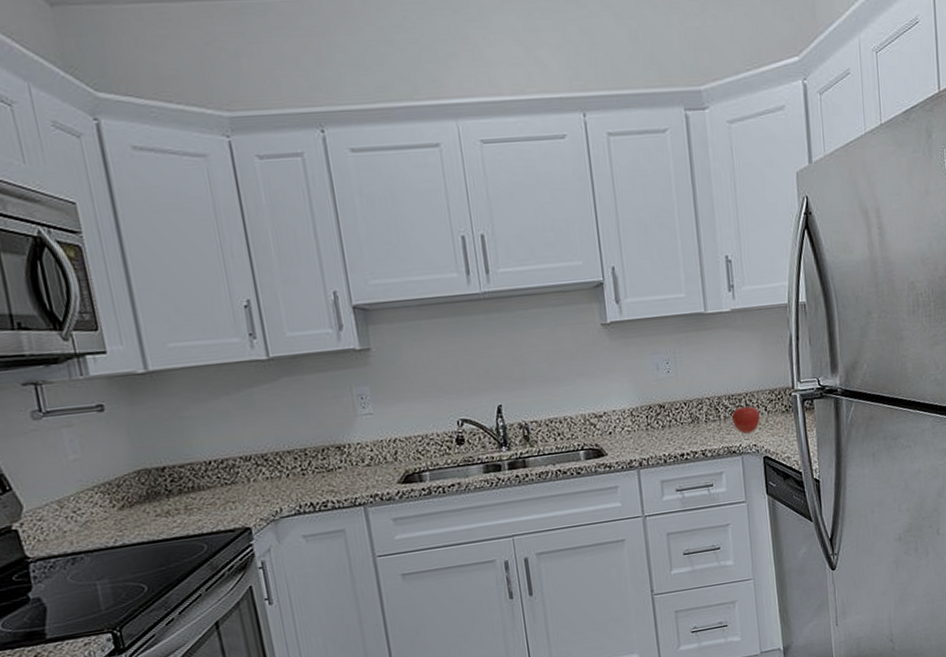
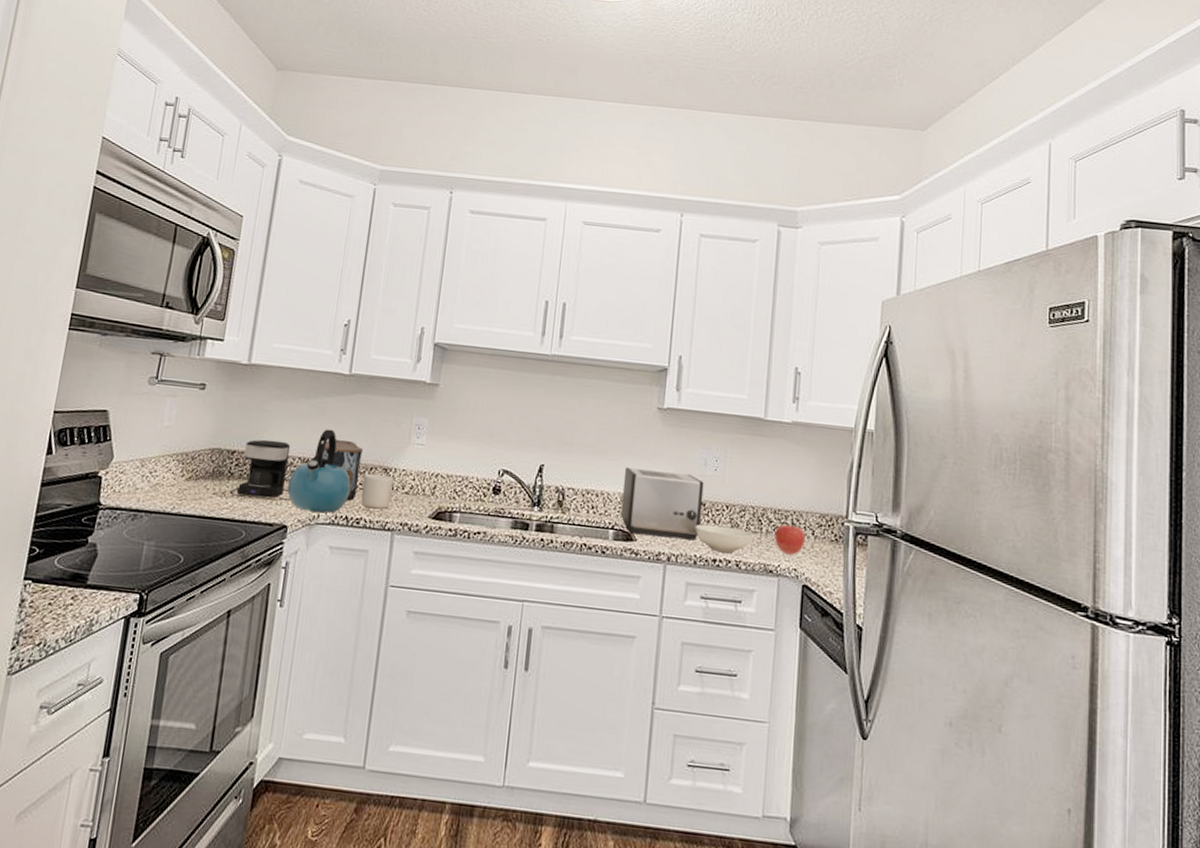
coffee maker: none [174,444,245,513] -> present [230,439,291,501]
kettle: none [236,420,308,509] -> present [287,429,351,513]
canister: none [260,428,316,487] -> present [321,440,363,500]
mug: none [317,452,354,489] -> present [361,473,394,509]
toaster: none [581,381,664,449] -> present [620,466,704,540]
bowl: none [659,421,713,447] -> present [694,524,753,554]

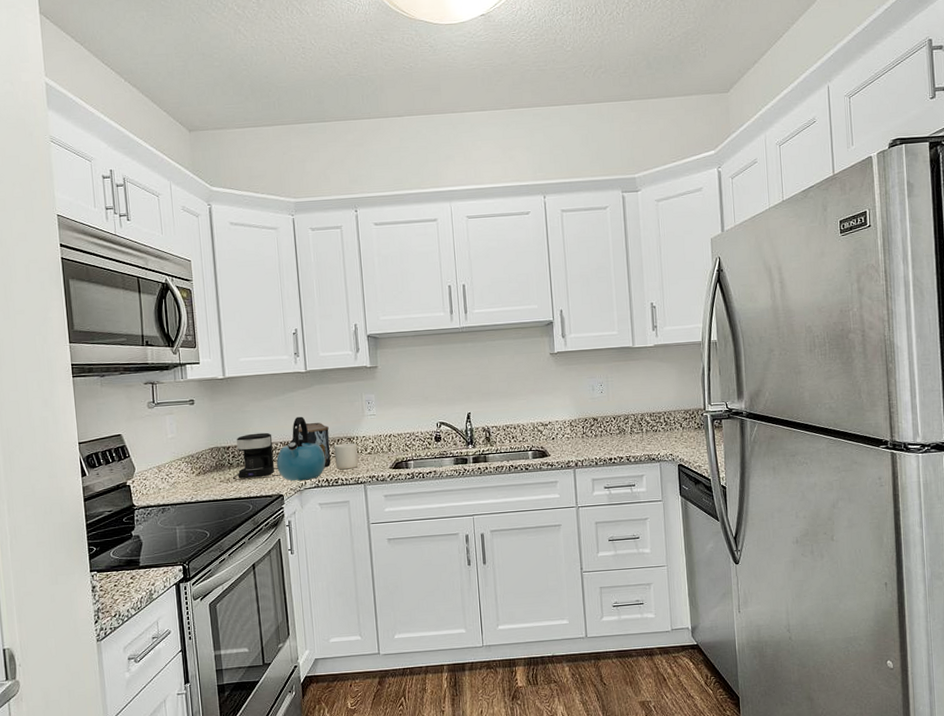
toaster: present [620,466,704,540] -> none [532,399,596,451]
bowl: present [694,524,753,554] -> none [592,432,637,453]
fruit: present [774,522,806,555] -> none [652,420,676,445]

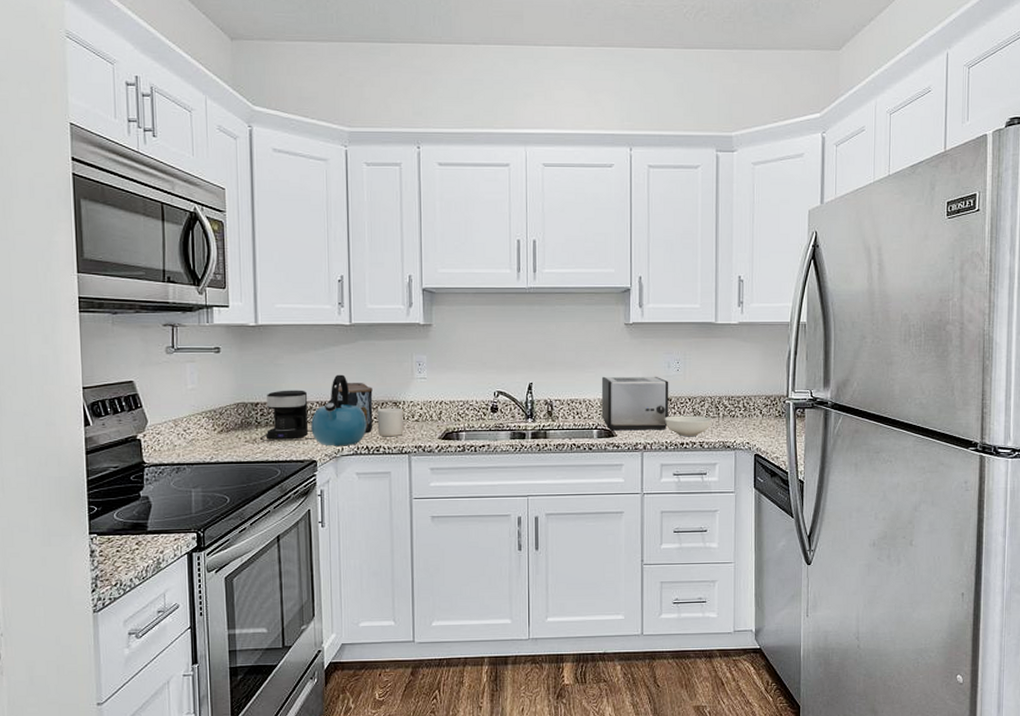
toaster: none [532,399,596,451] -> present [601,376,669,431]
bowl: none [592,432,637,453] -> present [664,415,712,437]

